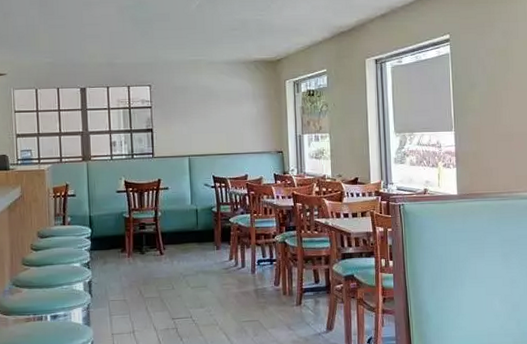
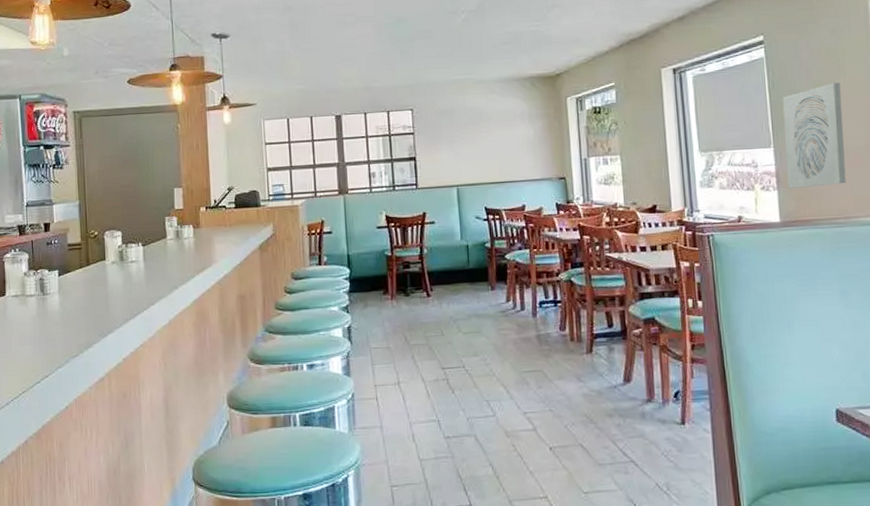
wall art: none [463,78,511,166] -> present [783,82,846,188]

